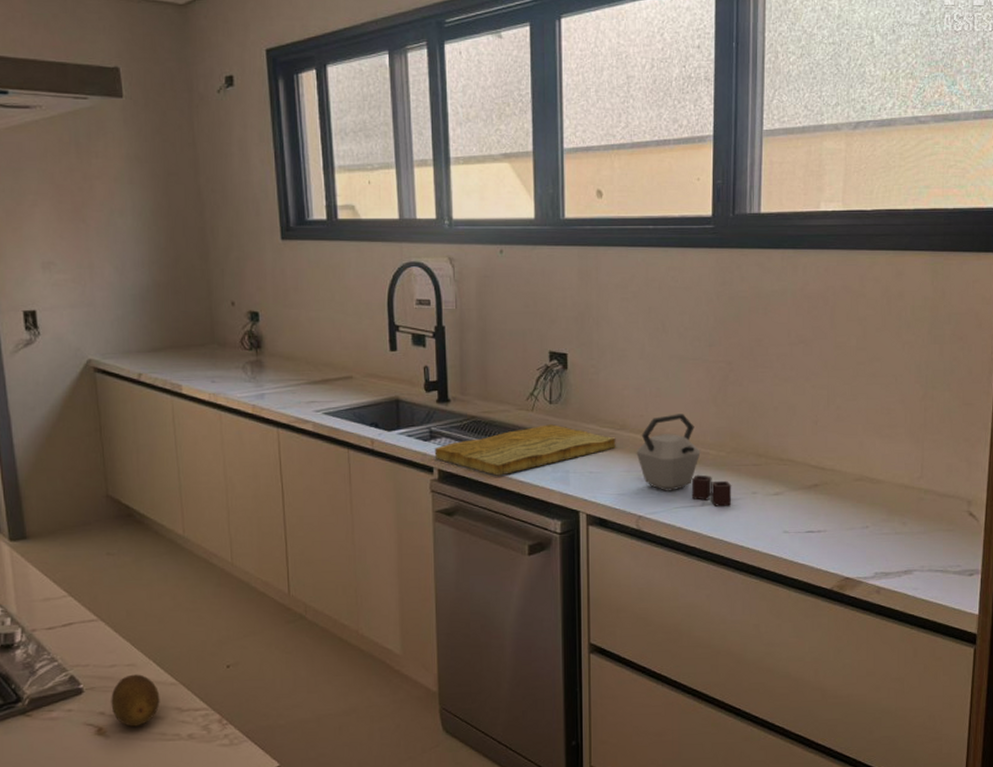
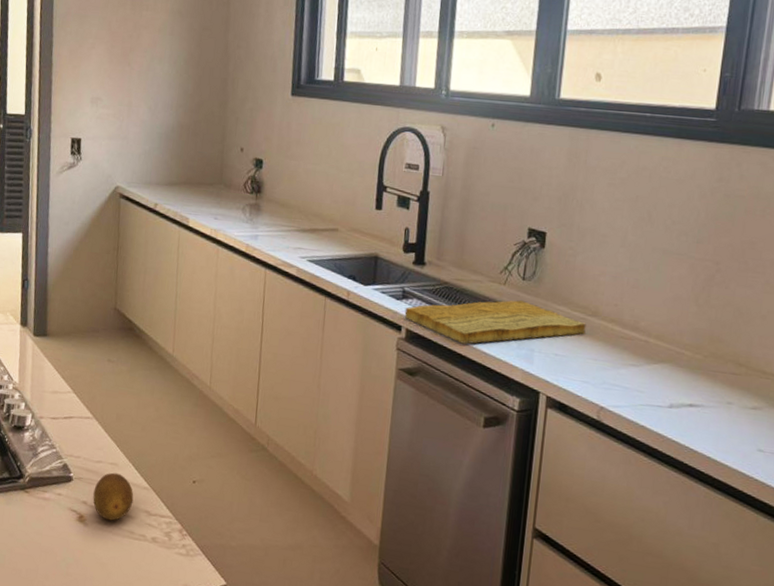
kettle: present [636,414,732,506] -> none [605,307,705,413]

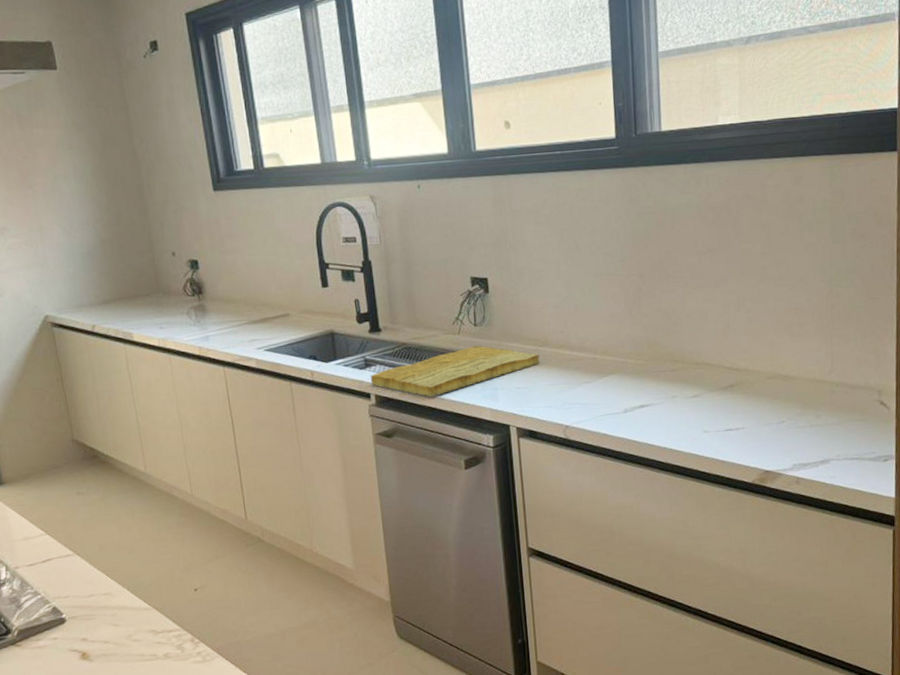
fruit: present [93,472,134,521] -> none [91,602,137,650]

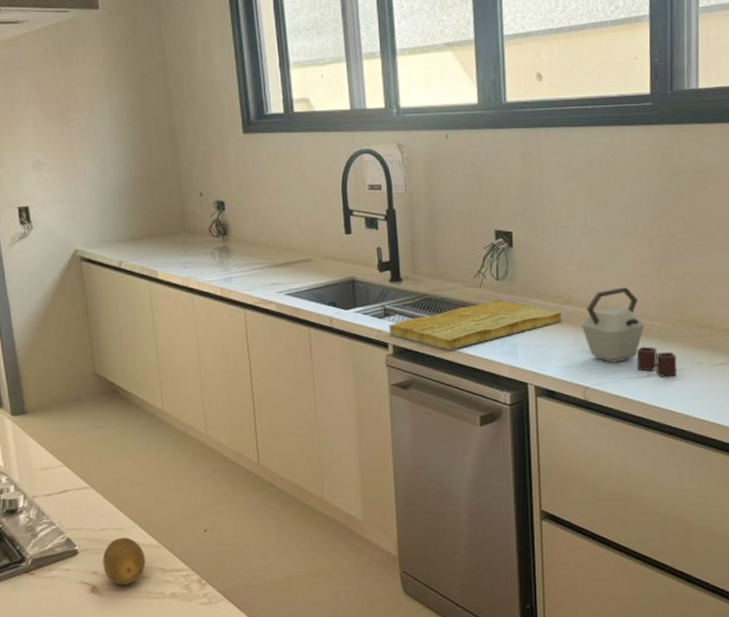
fruit: none [91,602,137,650] -> present [102,537,146,585]
kettle: none [559,327,653,412] -> present [581,287,677,377]

